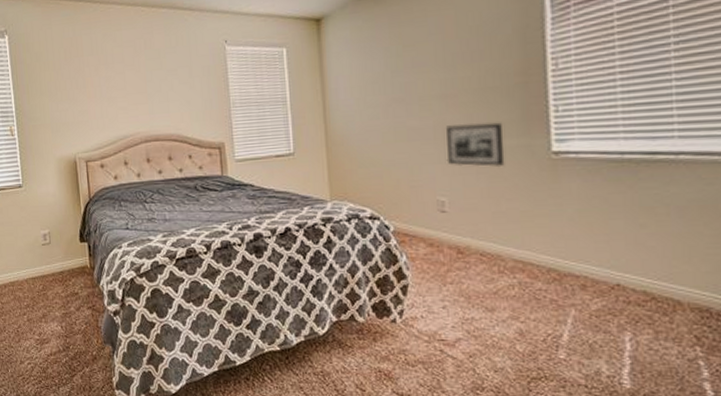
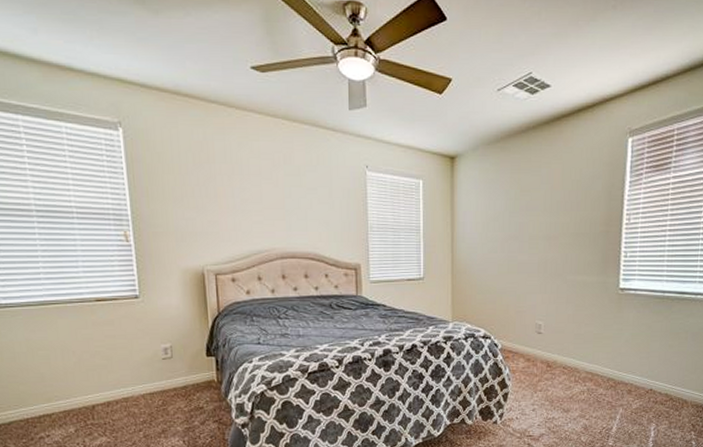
picture frame: present [446,122,505,168] -> none [545,262,588,299]

